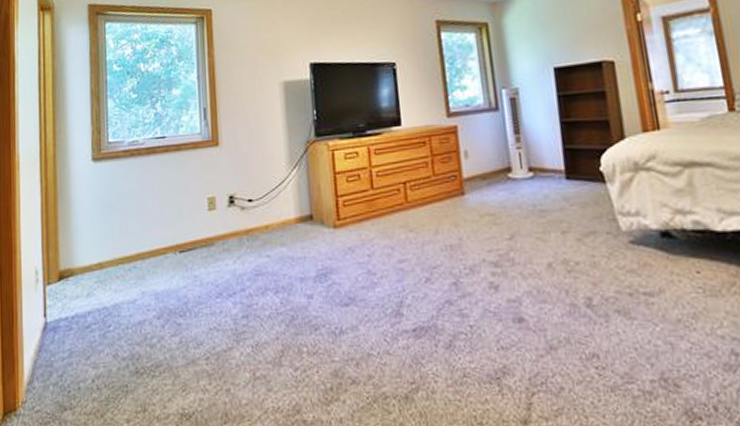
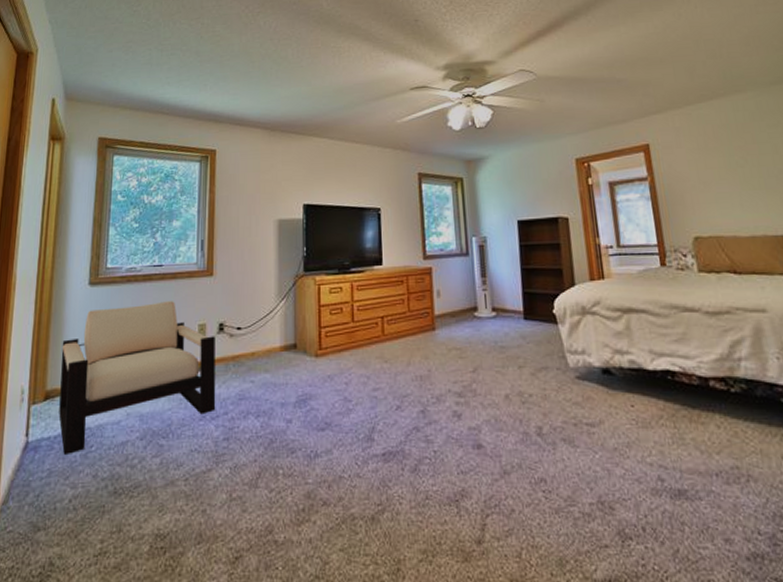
armchair: none [71,174,232,334] -> present [59,301,216,454]

